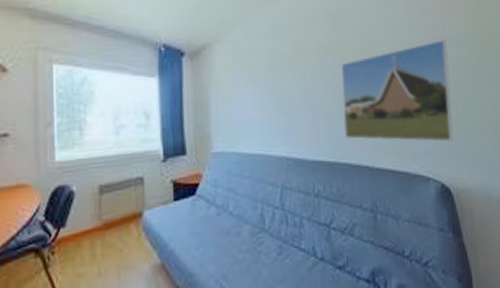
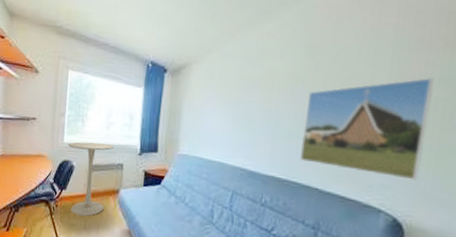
pedestal table: none [61,153,128,260] -> present [67,141,114,217]

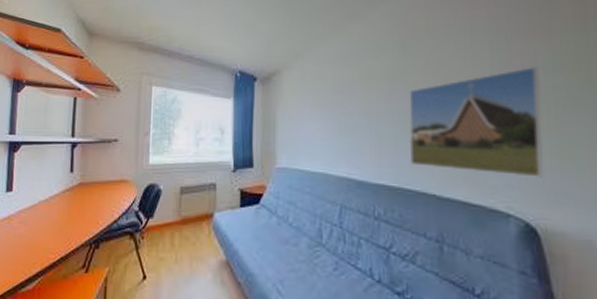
pedestal table: present [67,141,114,217] -> none [153,161,204,248]

